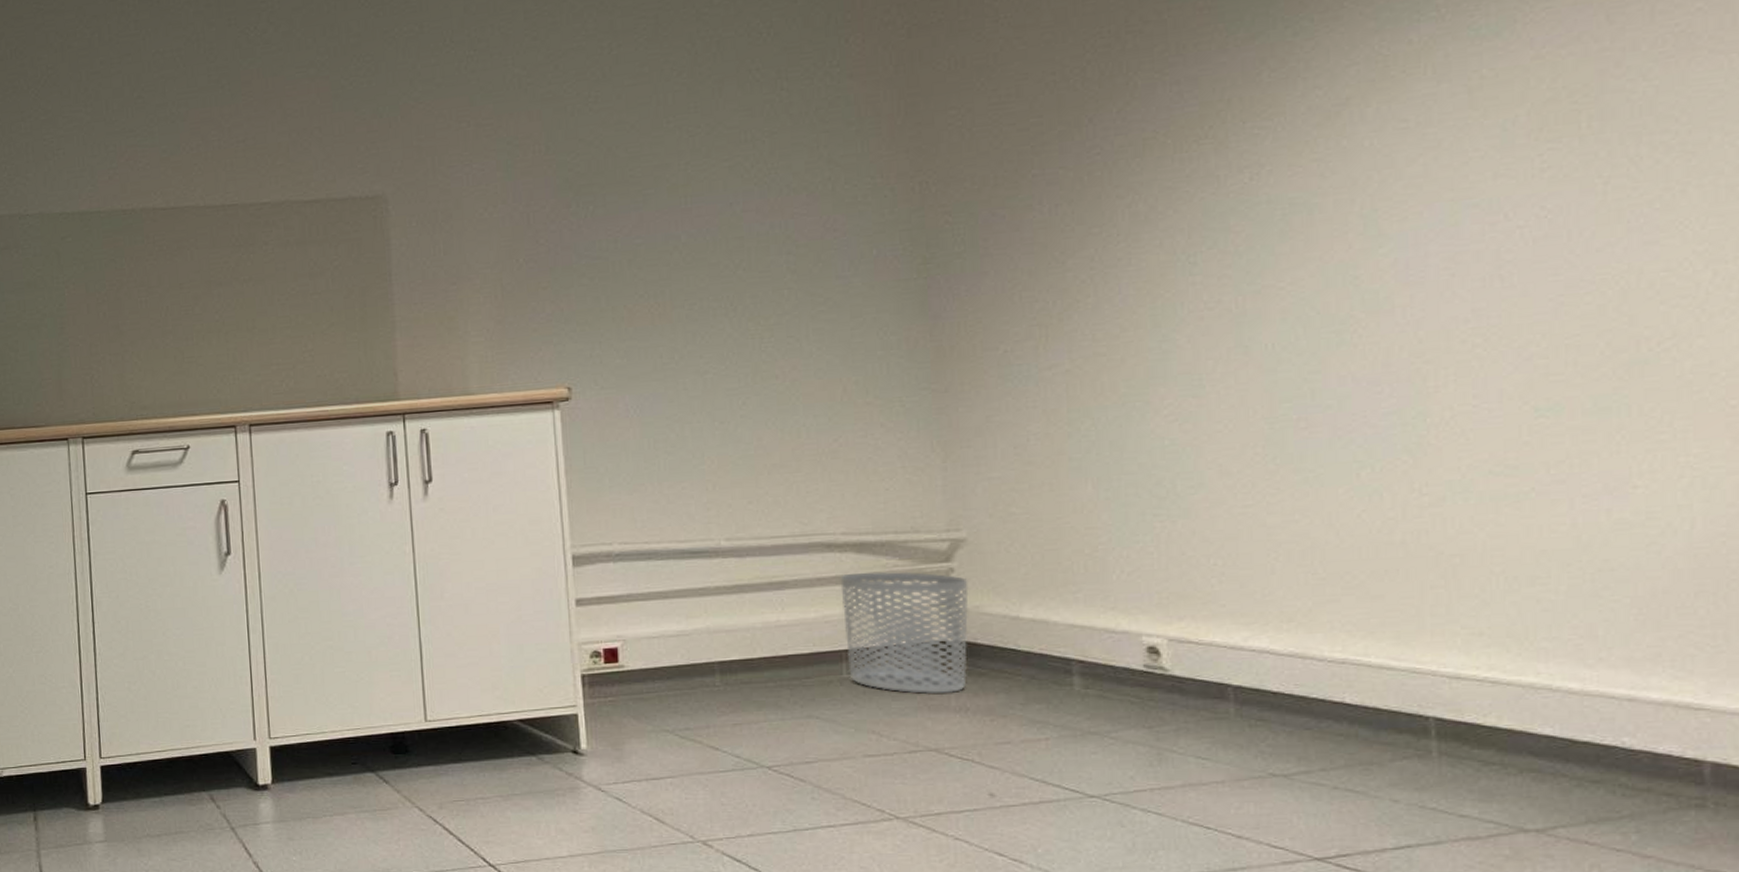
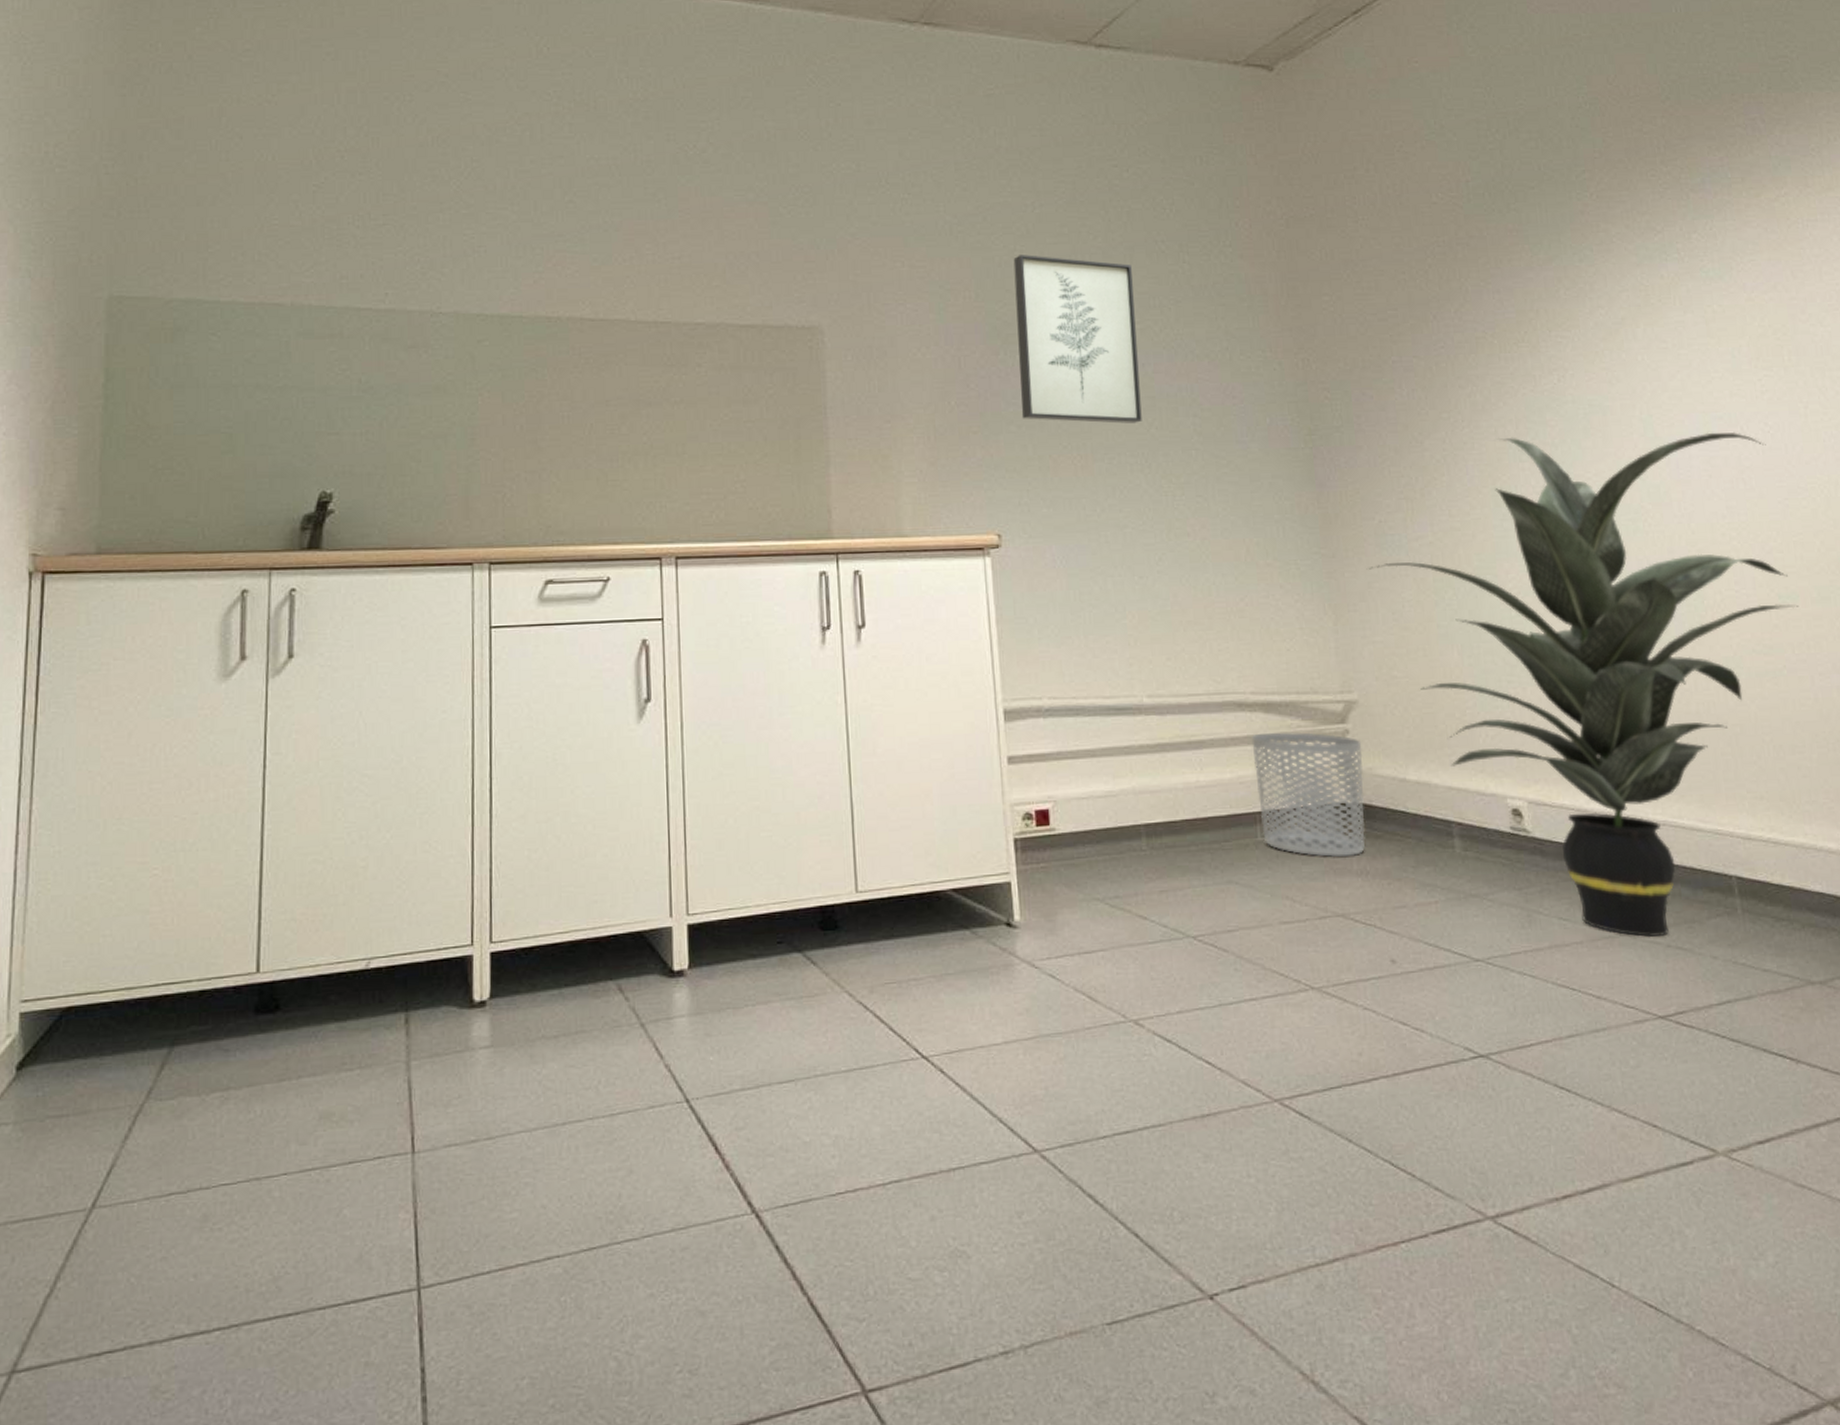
wall art: none [587,98,728,271] -> present [1013,255,1142,424]
indoor plant: none [988,220,1563,779] -> present [1369,431,1799,938]

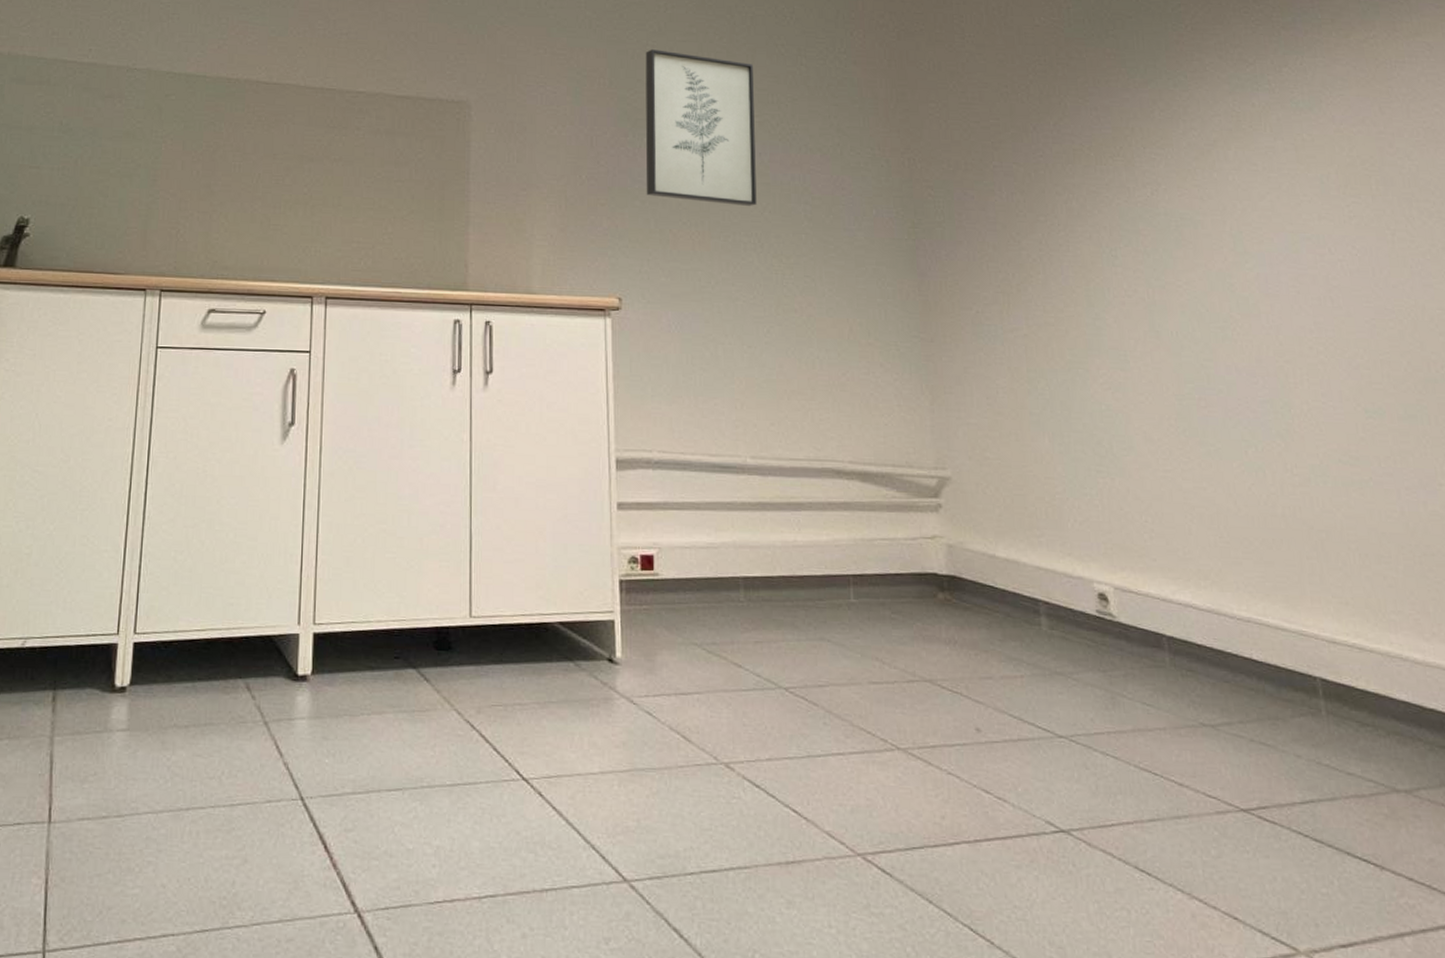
waste bin: present [1251,732,1365,857] -> none [848,500,955,625]
indoor plant: present [1369,431,1799,938] -> none [965,242,1386,731]

